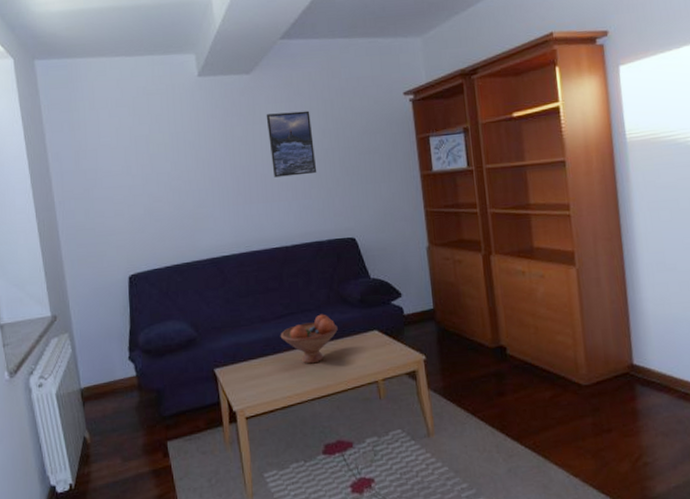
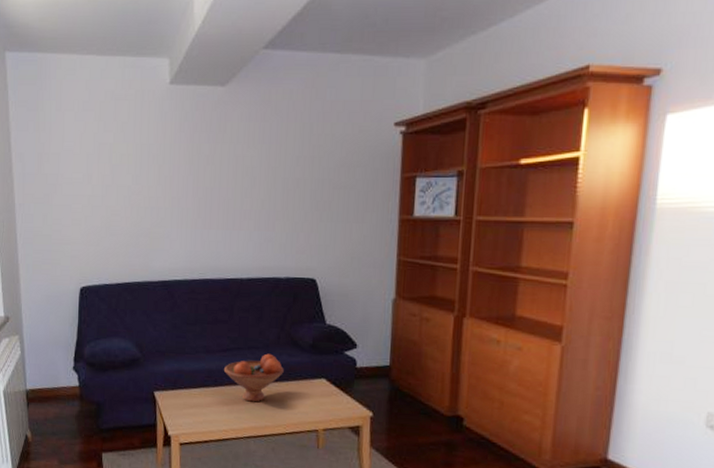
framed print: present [266,110,317,178] -> none [237,133,286,205]

